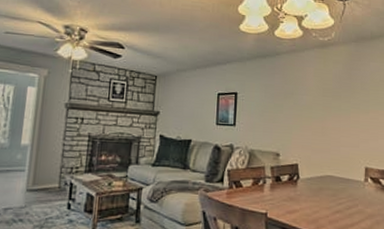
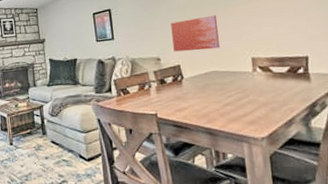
wall art: none [294,118,340,153] -> present [170,15,220,52]

